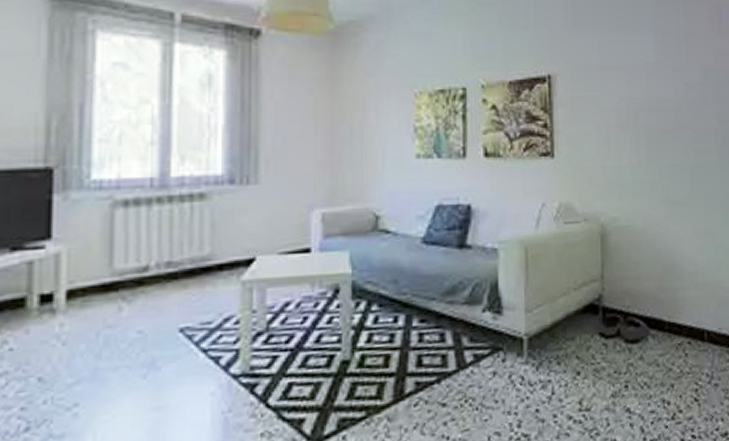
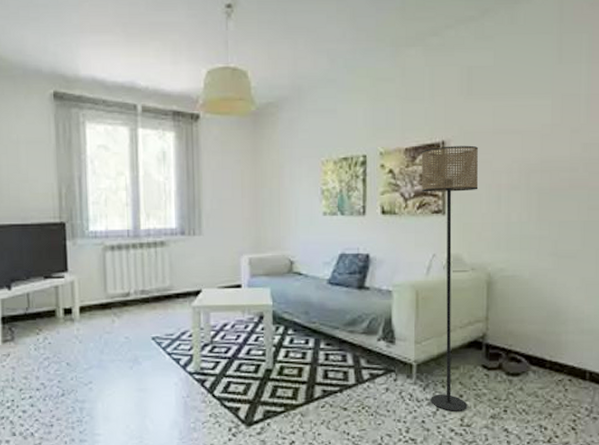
floor lamp: none [526,80,588,394] -> present [421,145,479,412]

